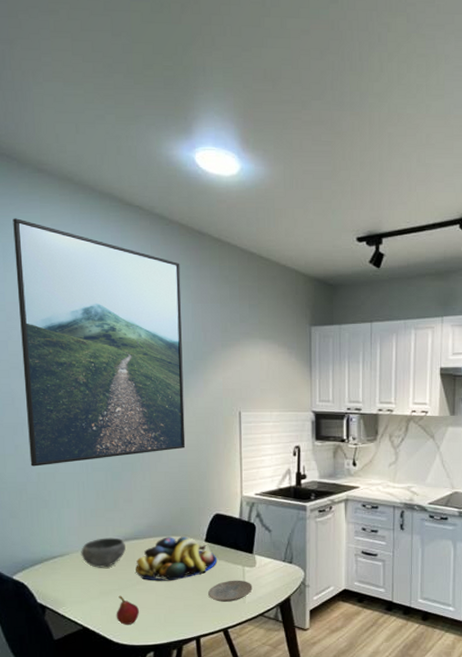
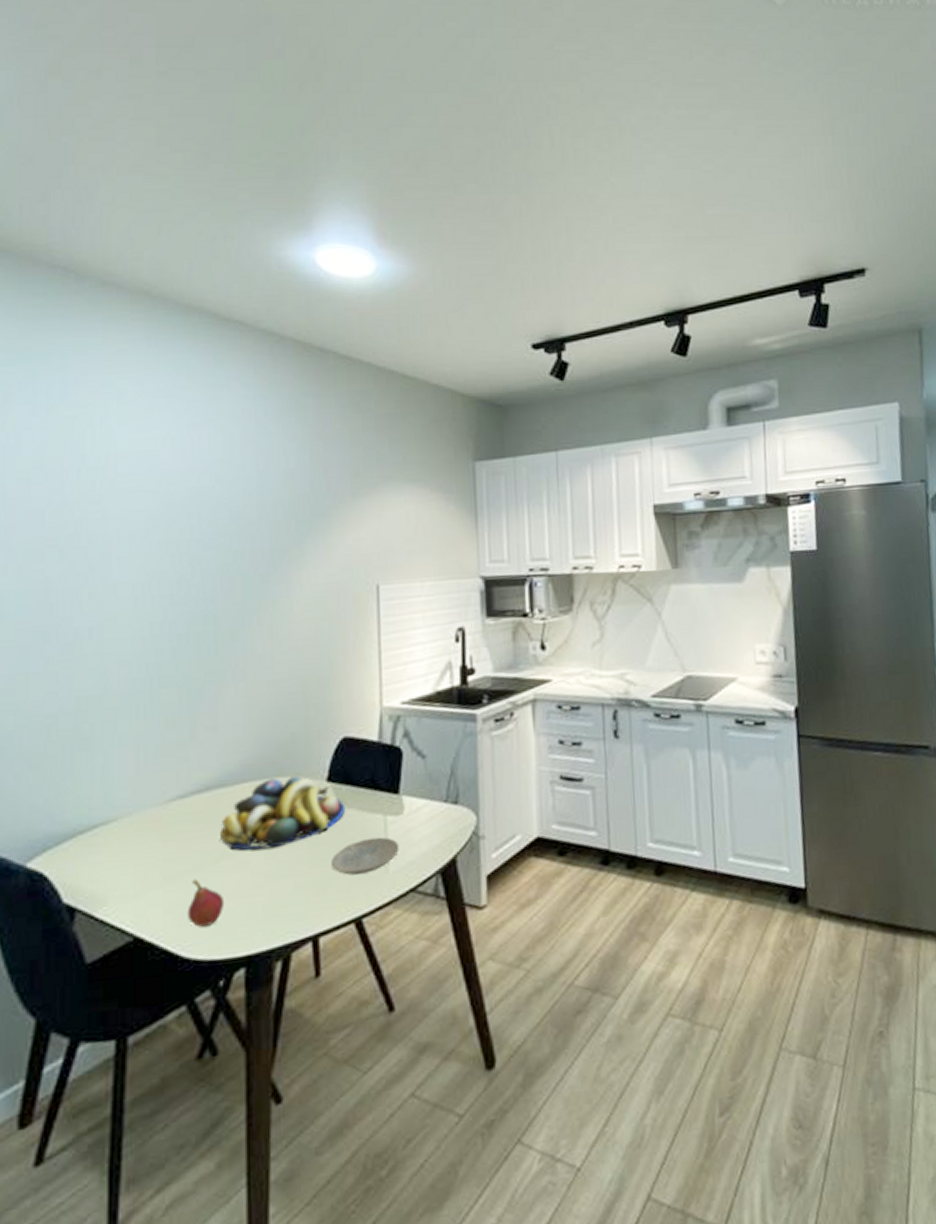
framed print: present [13,218,186,467] -> none [63,345,299,688]
bowl: present [81,537,126,568] -> none [136,787,206,838]

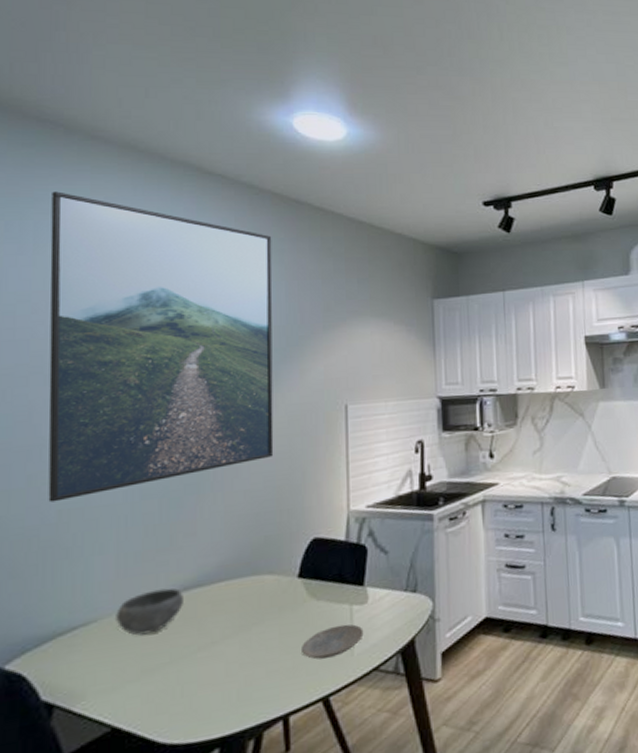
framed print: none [63,345,299,688] -> present [48,191,274,503]
bowl: none [136,787,206,838] -> present [116,588,183,636]
fruit: present [187,878,225,927] -> none [164,670,201,714]
fruit bowl: present [220,776,346,851] -> none [197,574,315,644]

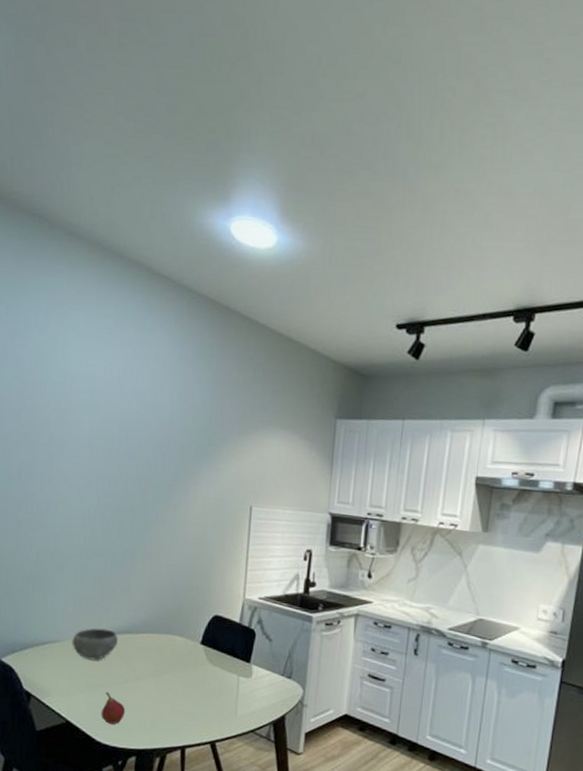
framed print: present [48,191,274,503] -> none [31,282,204,545]
fruit: none [164,670,201,714] -> present [101,691,126,724]
plate: present [302,624,364,659] -> none [198,689,246,713]

